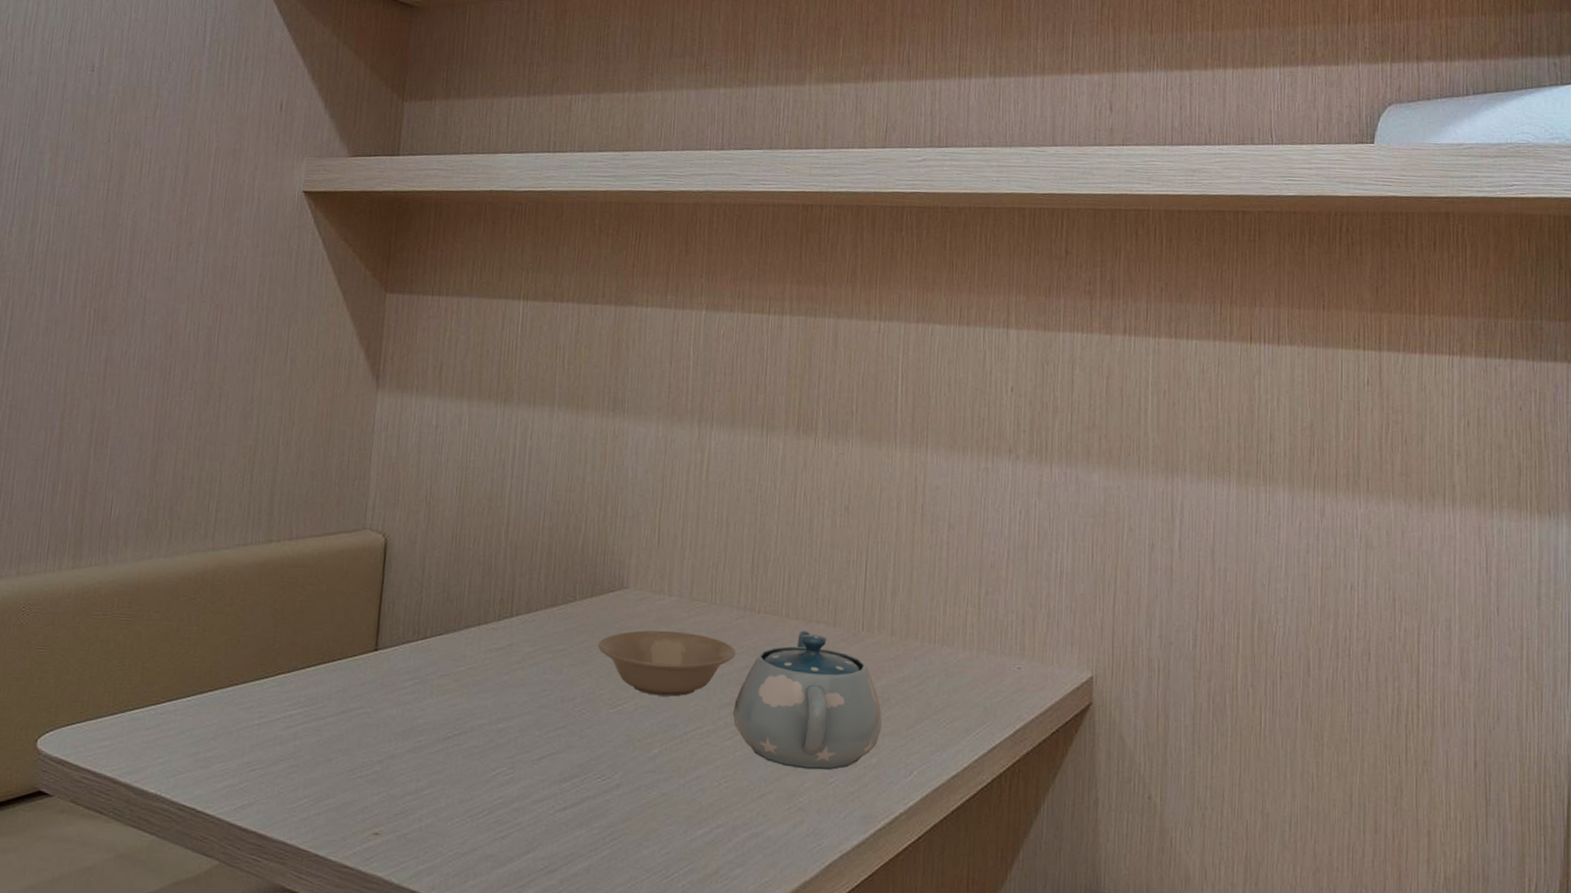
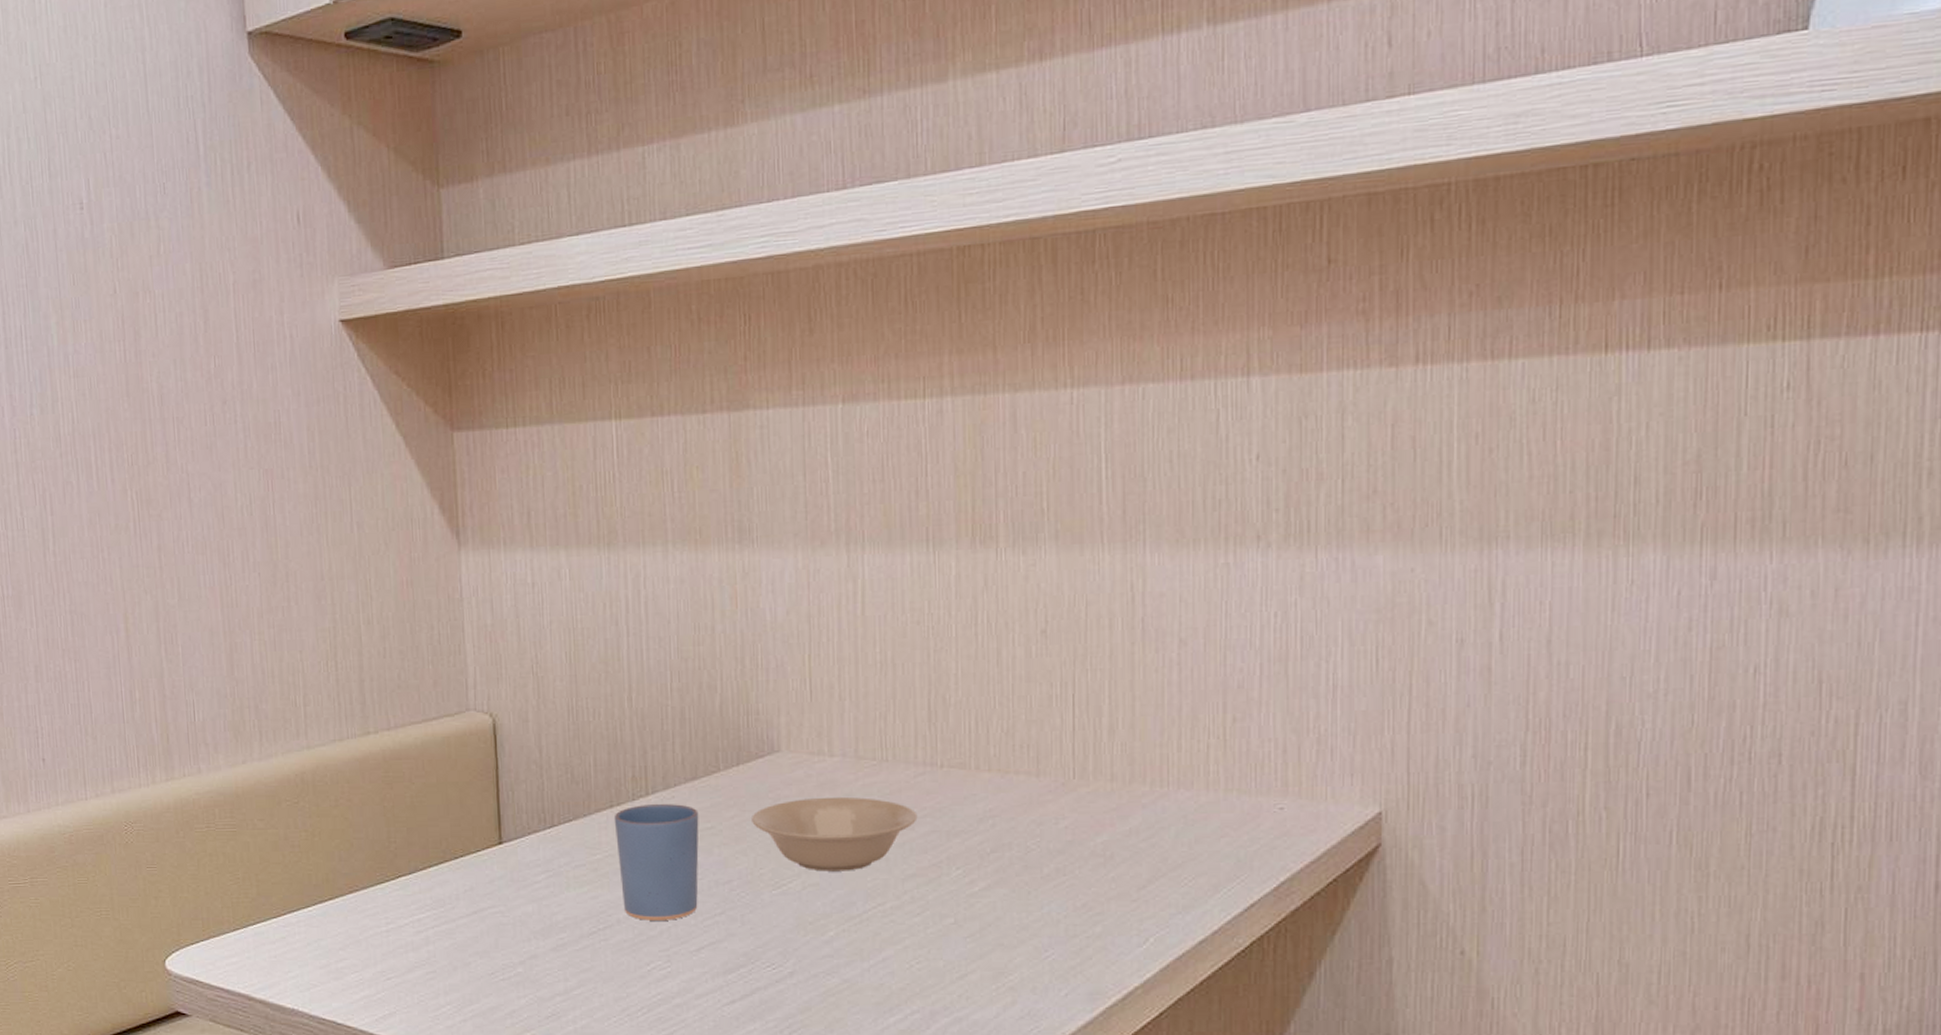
mug: none [478,625,554,731] -> present [613,804,699,921]
teapot: present [732,631,882,770] -> none [919,784,1106,944]

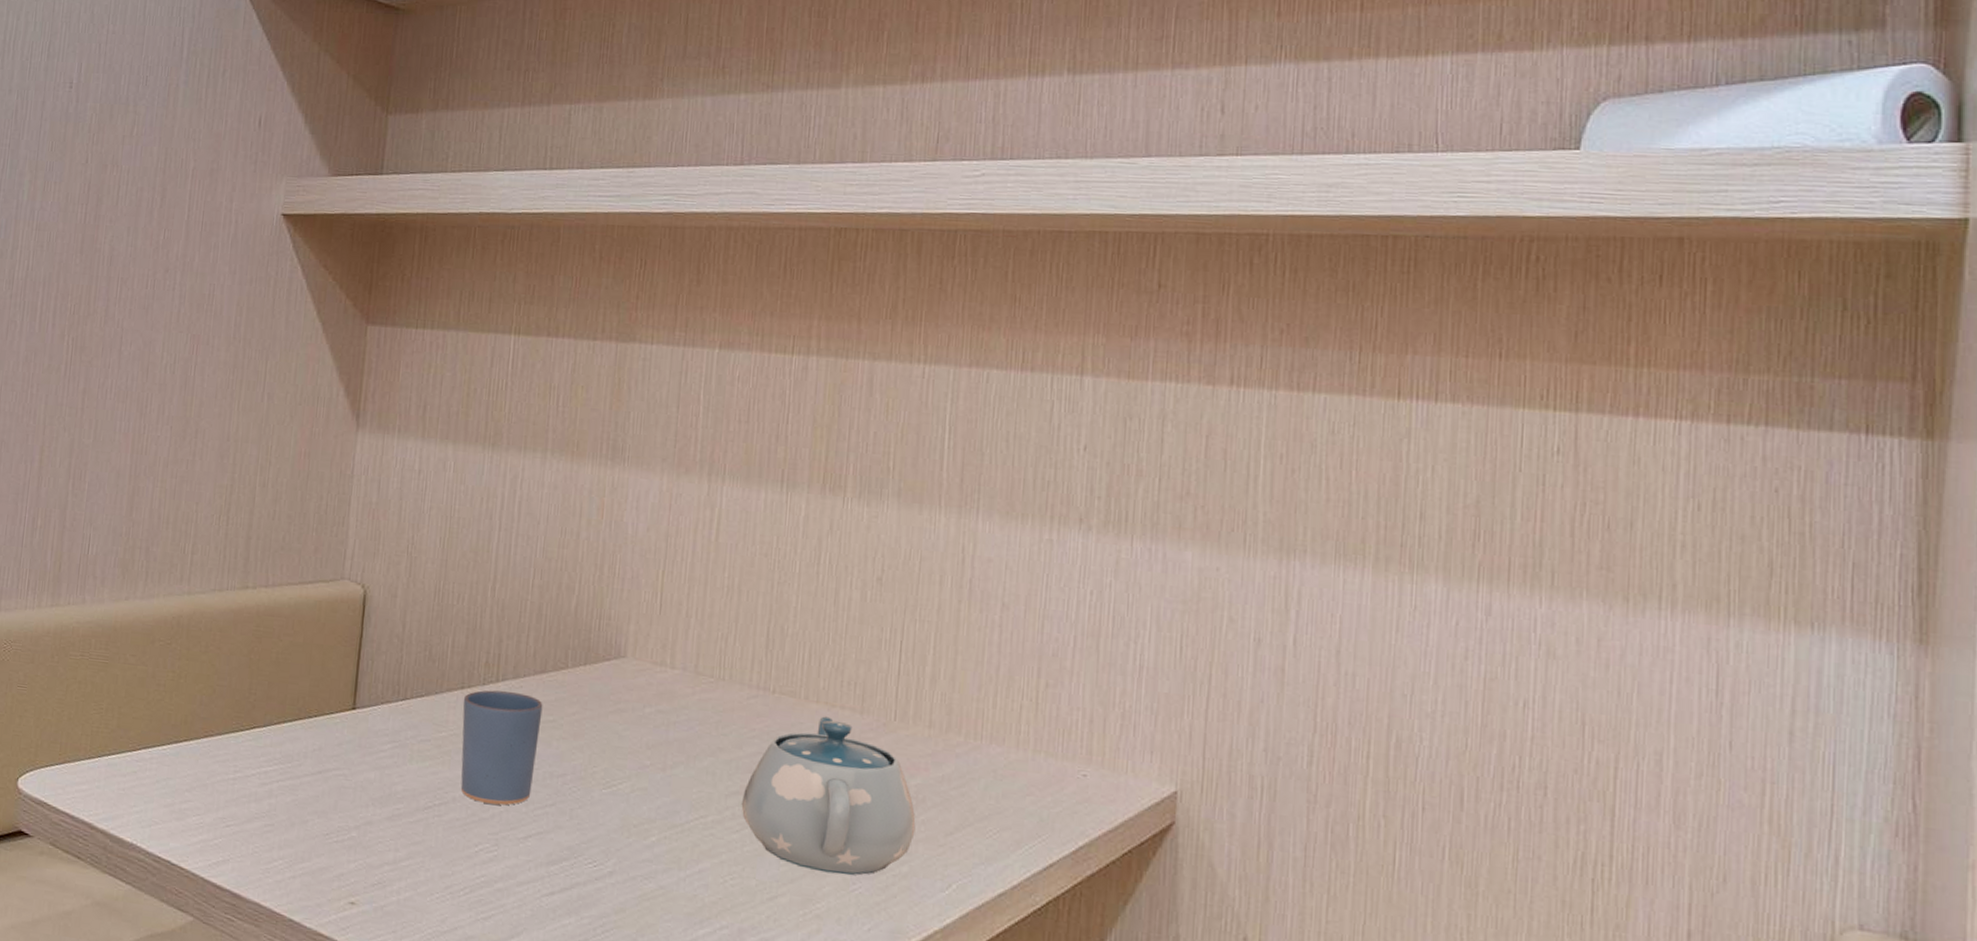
bowl: present [752,796,918,872] -> none [591,705,747,781]
teapot: none [919,784,1106,944] -> present [741,716,916,875]

